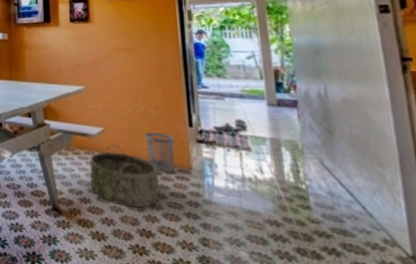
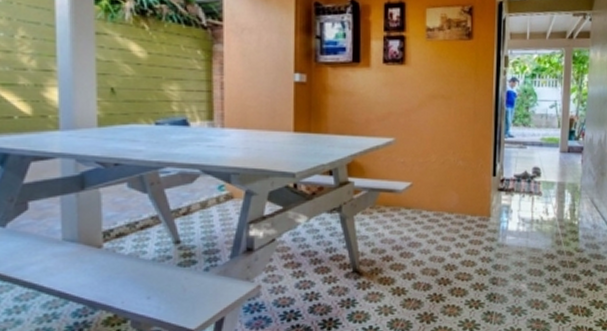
basket: present [89,145,160,208] -> none [394,199,461,259]
wastebasket: present [145,132,175,173] -> none [451,184,478,222]

